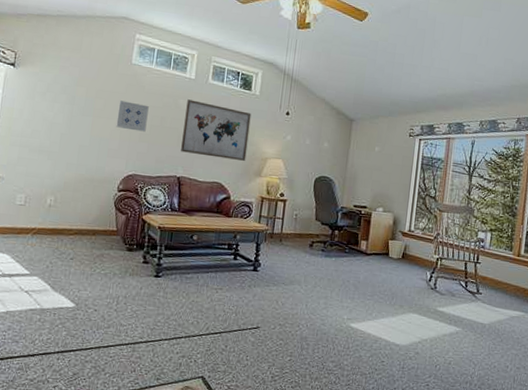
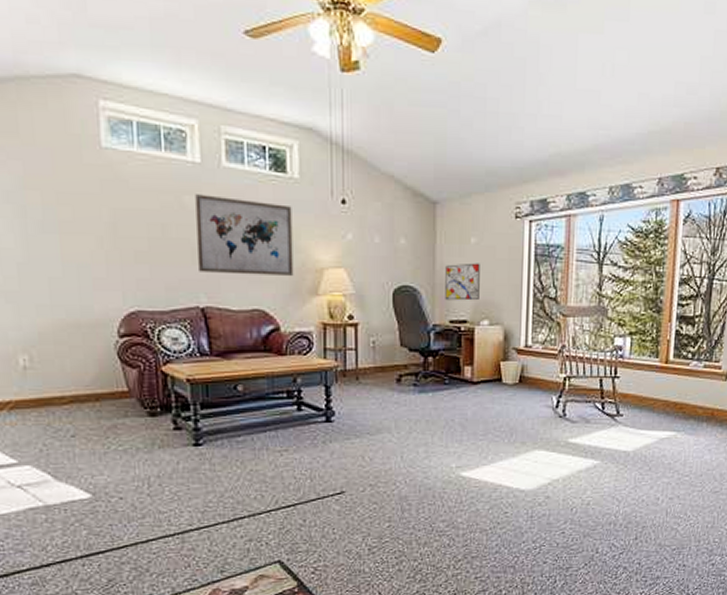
wall art: present [116,100,149,132] -> none [94,205,143,249]
wall art: none [352,165,380,193] -> present [445,263,480,301]

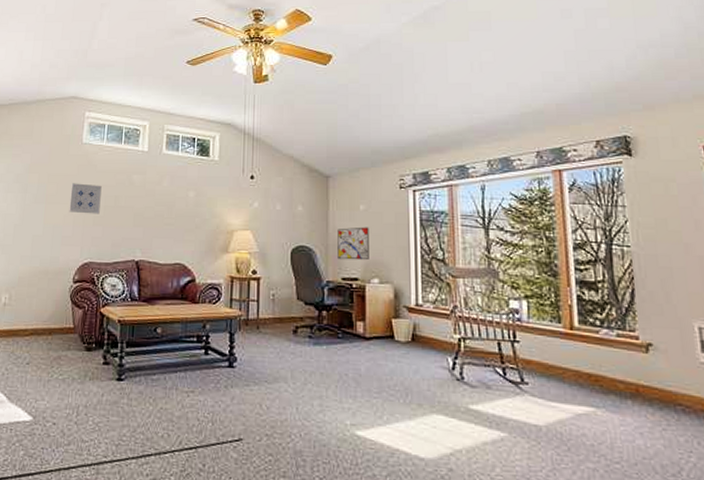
wall art: none [94,205,143,249] -> present [69,183,102,214]
wall art: present [195,194,294,276] -> none [138,174,212,236]

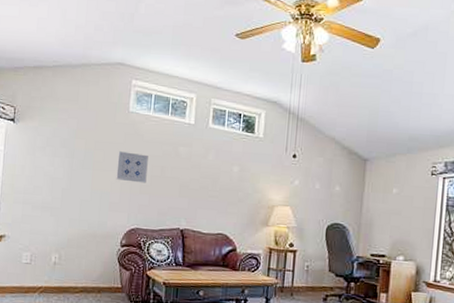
wall art: present [337,227,369,261] -> none [368,208,399,240]

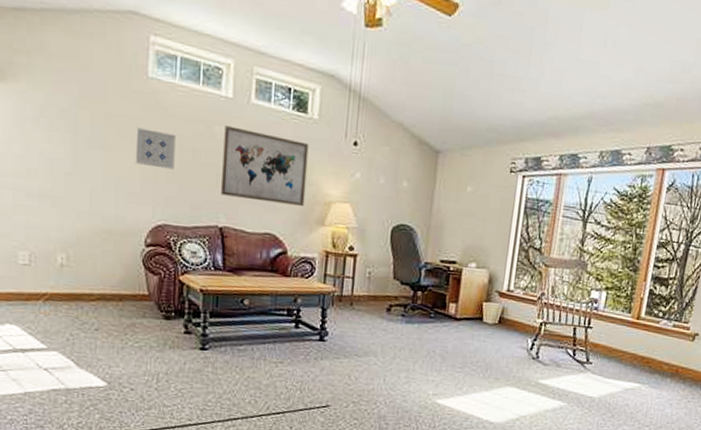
wall art: none [183,146,256,210] -> present [221,126,309,206]

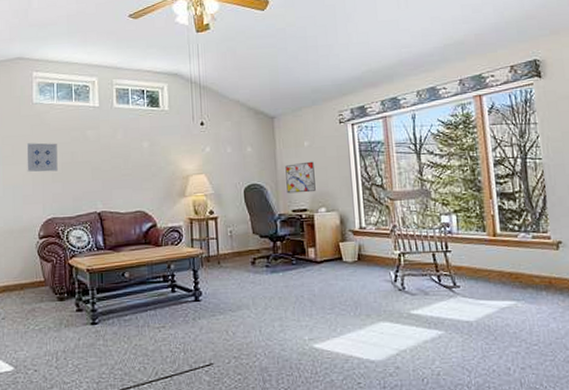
wall art: present [221,126,309,206] -> none [95,128,166,185]
wall art: none [438,209,474,245] -> present [285,161,316,194]

